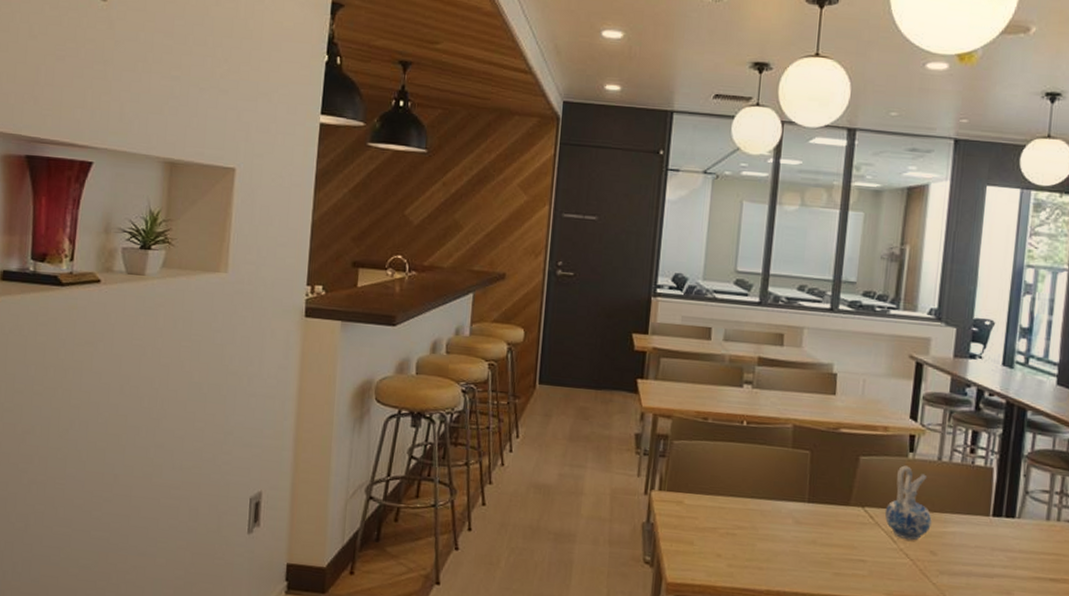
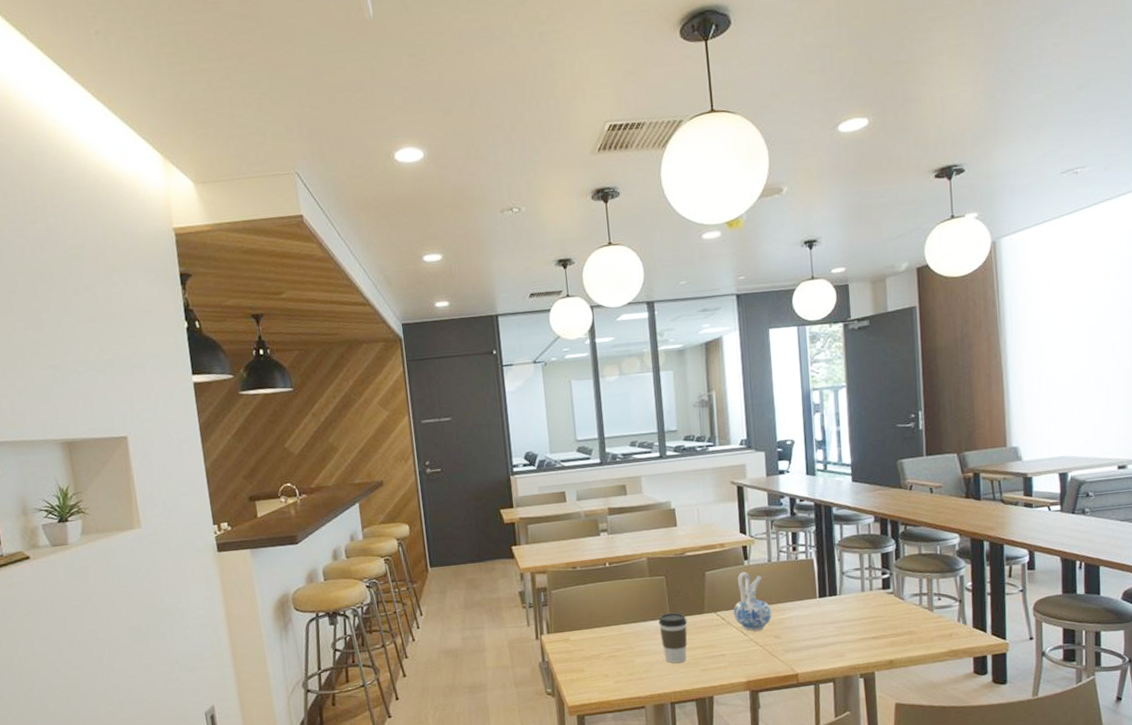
coffee cup: none [792,496,828,559] -> present [659,612,688,663]

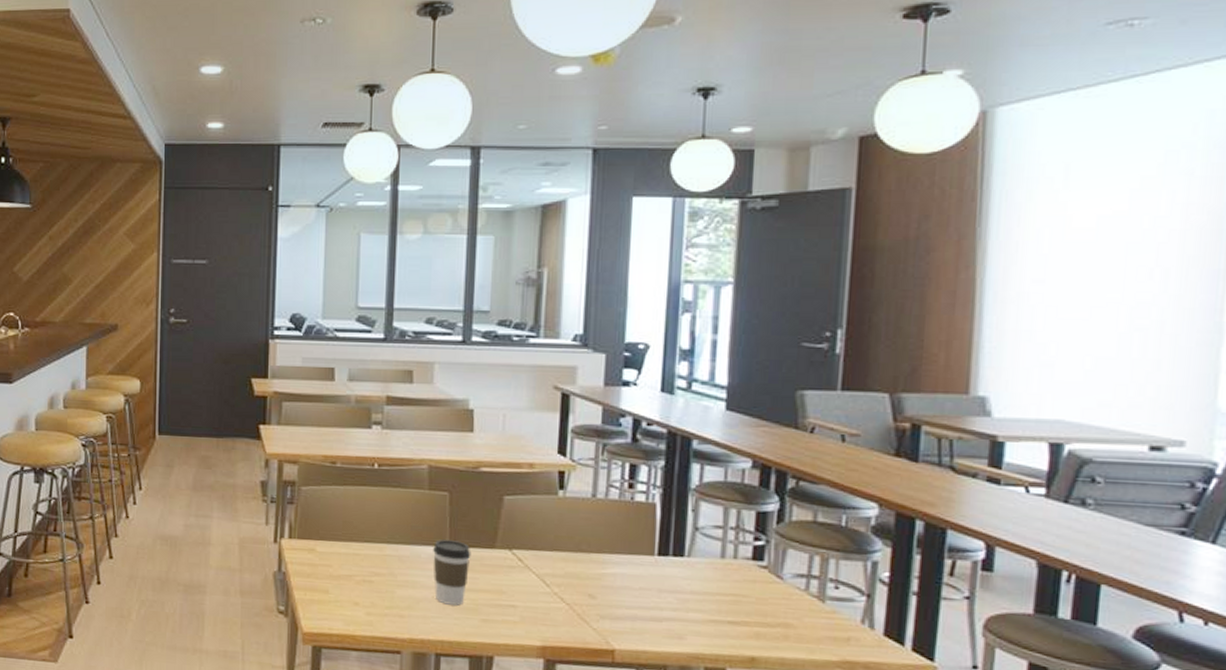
ceramic pitcher: present [733,572,772,631] -> none [534,504,588,584]

